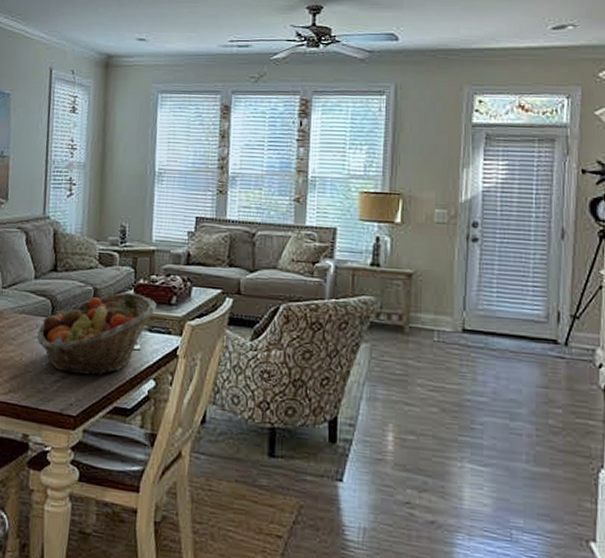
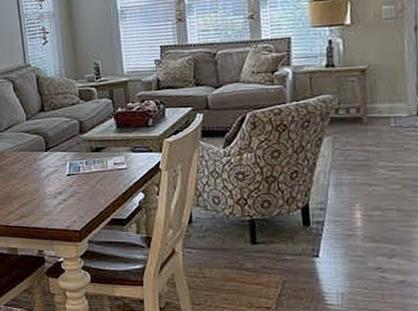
fruit basket: present [36,292,157,376] -> none [36,120,136,196]

